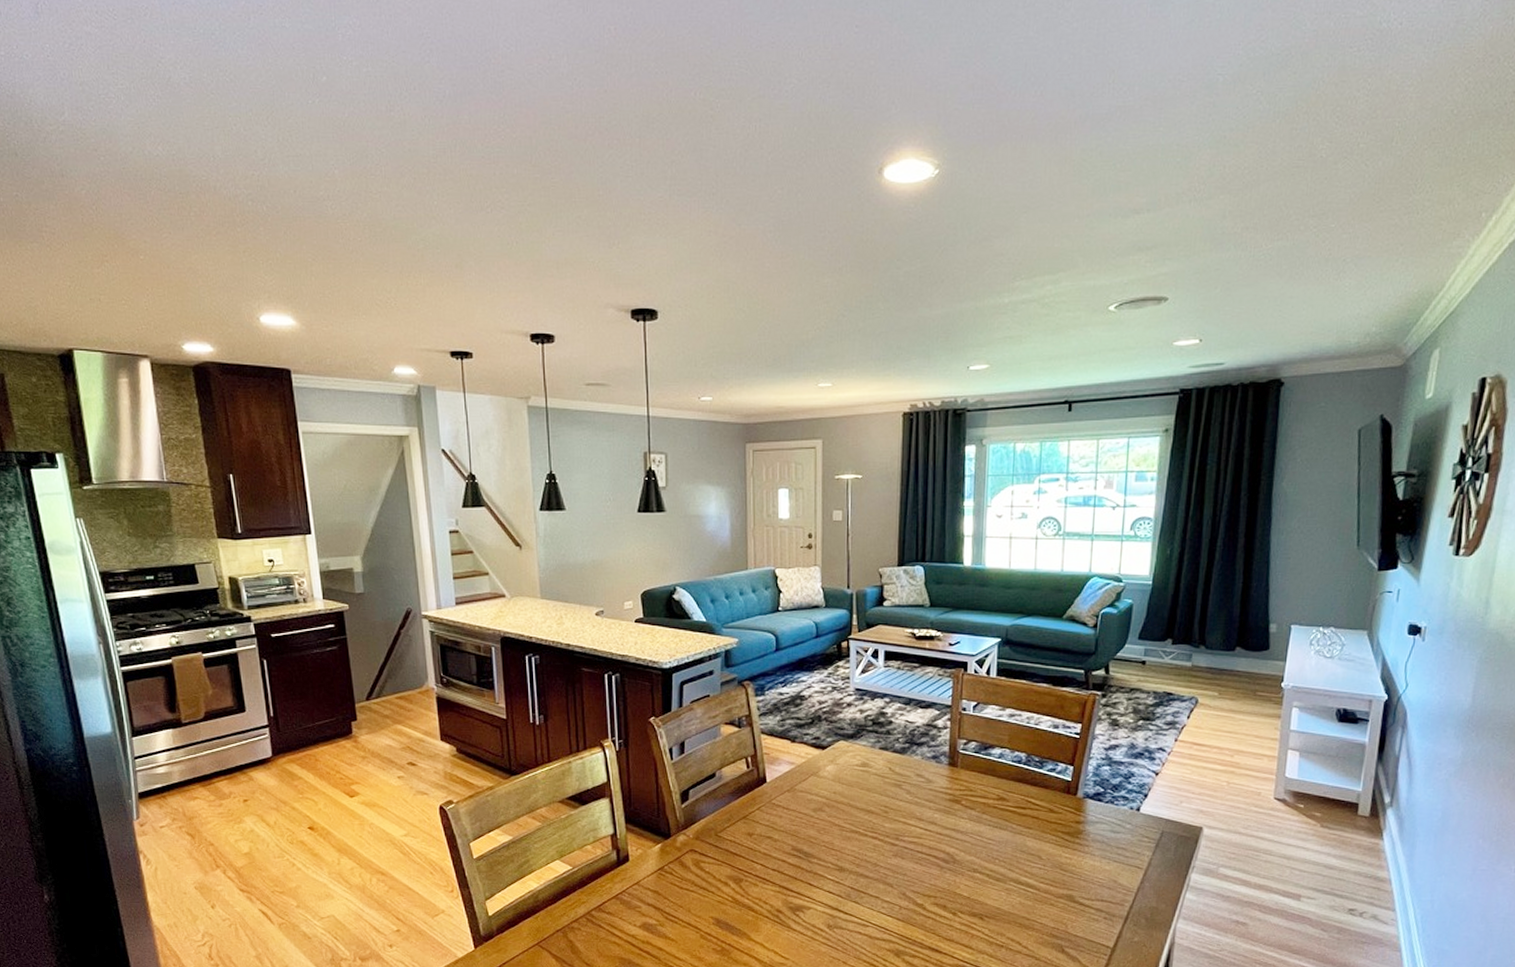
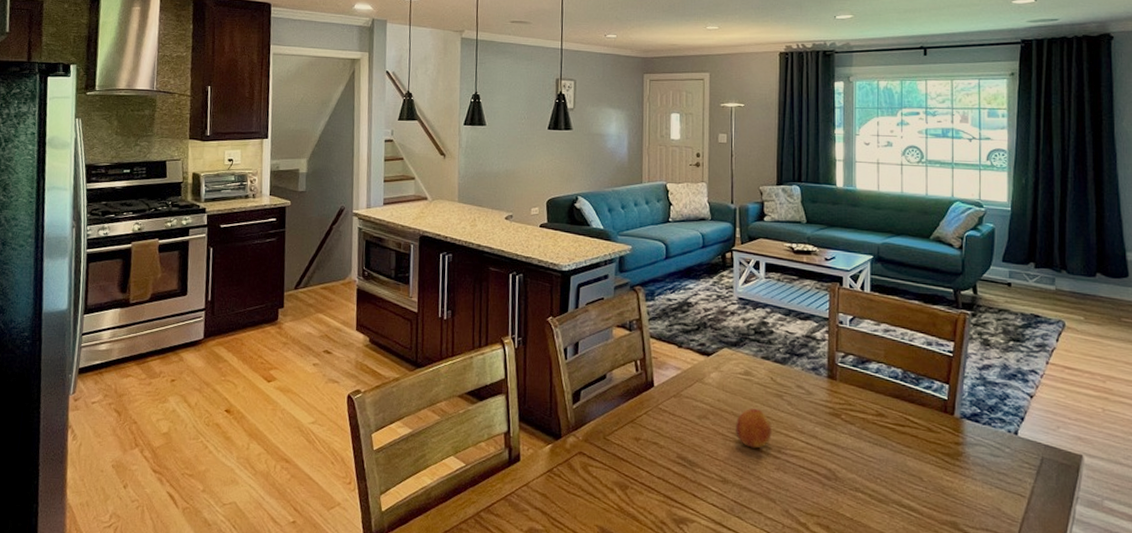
fruit: none [852,798,890,837] -> present [736,408,772,449]

